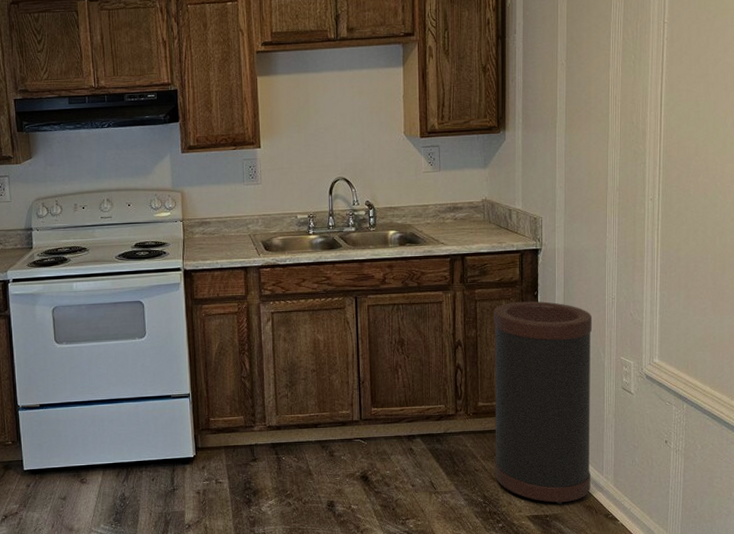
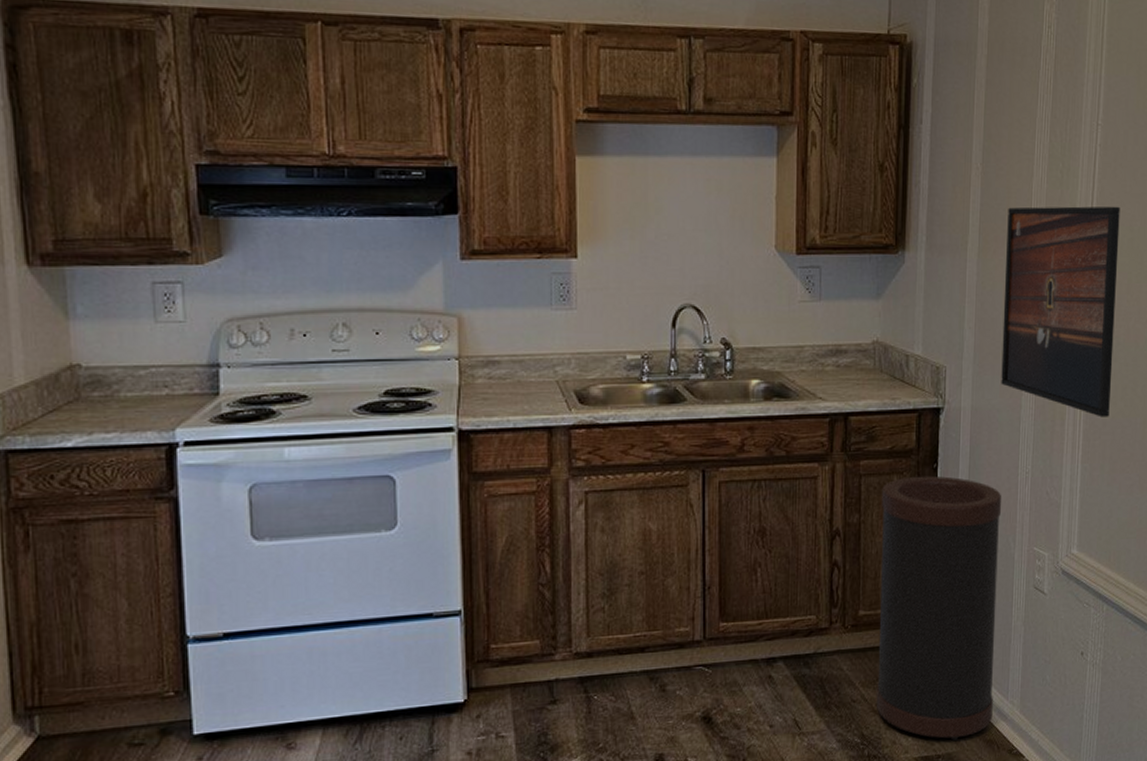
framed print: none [588,86,687,255] -> present [1001,206,1120,417]

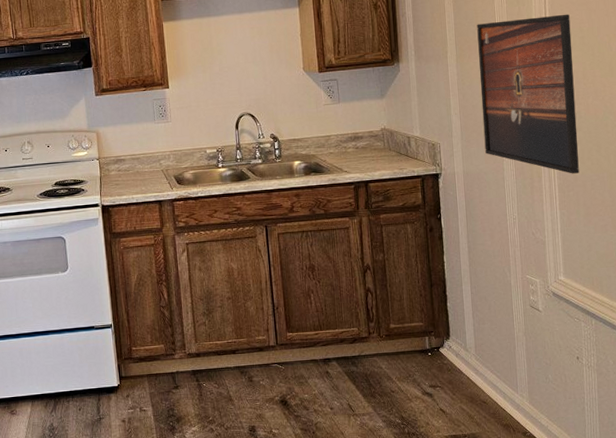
trash can: present [876,475,1002,741] -> none [399,224,506,424]

